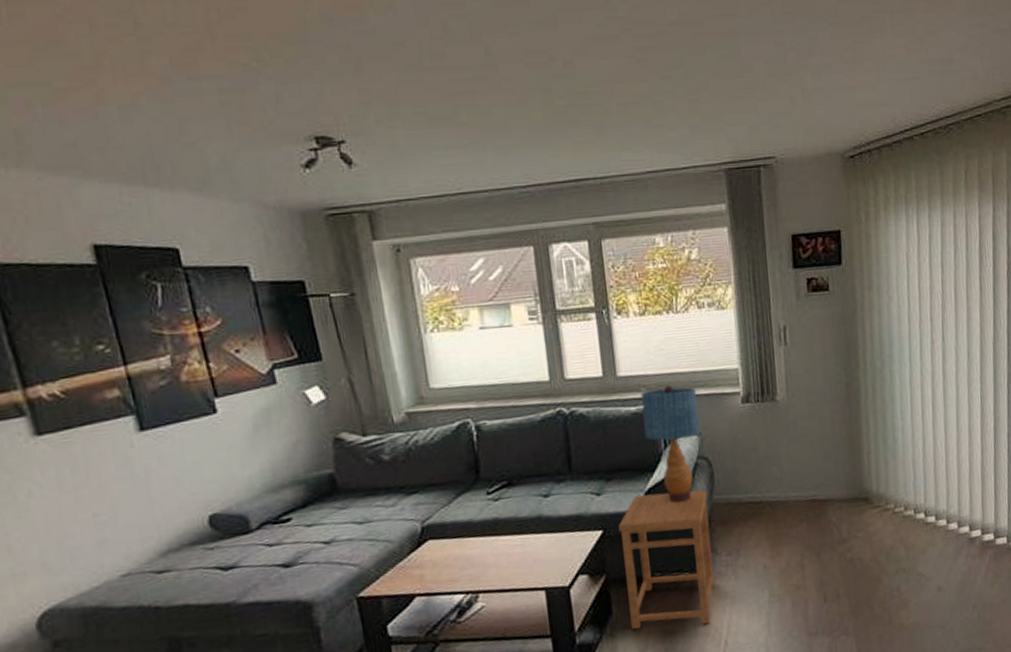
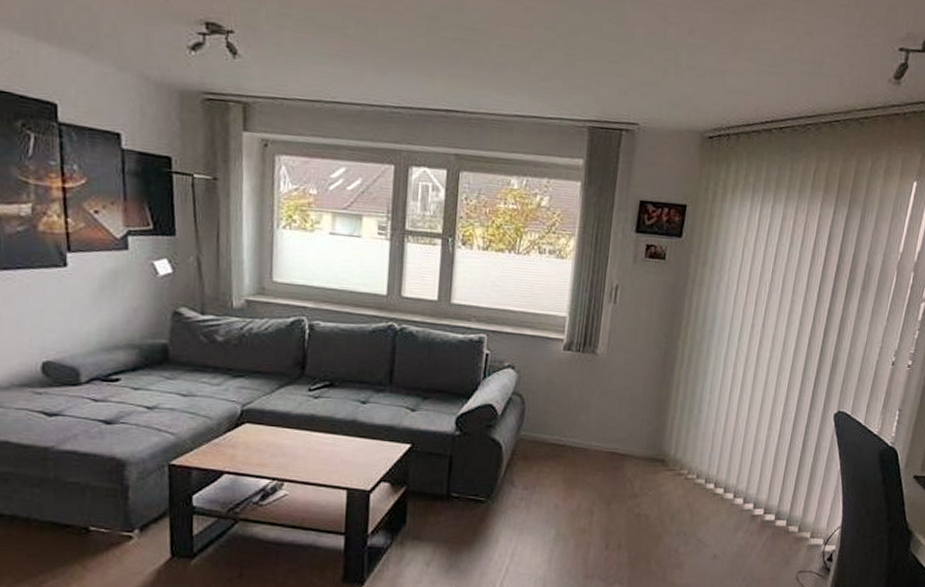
side table: present [618,490,715,630] -> none [422,417,516,549]
table lamp: present [640,385,700,503] -> none [467,320,522,433]

